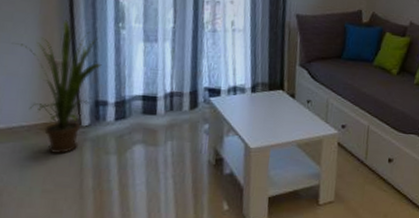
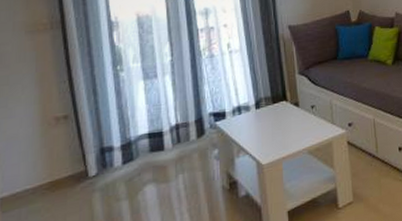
house plant: present [12,20,102,153] -> none [9,73,104,212]

